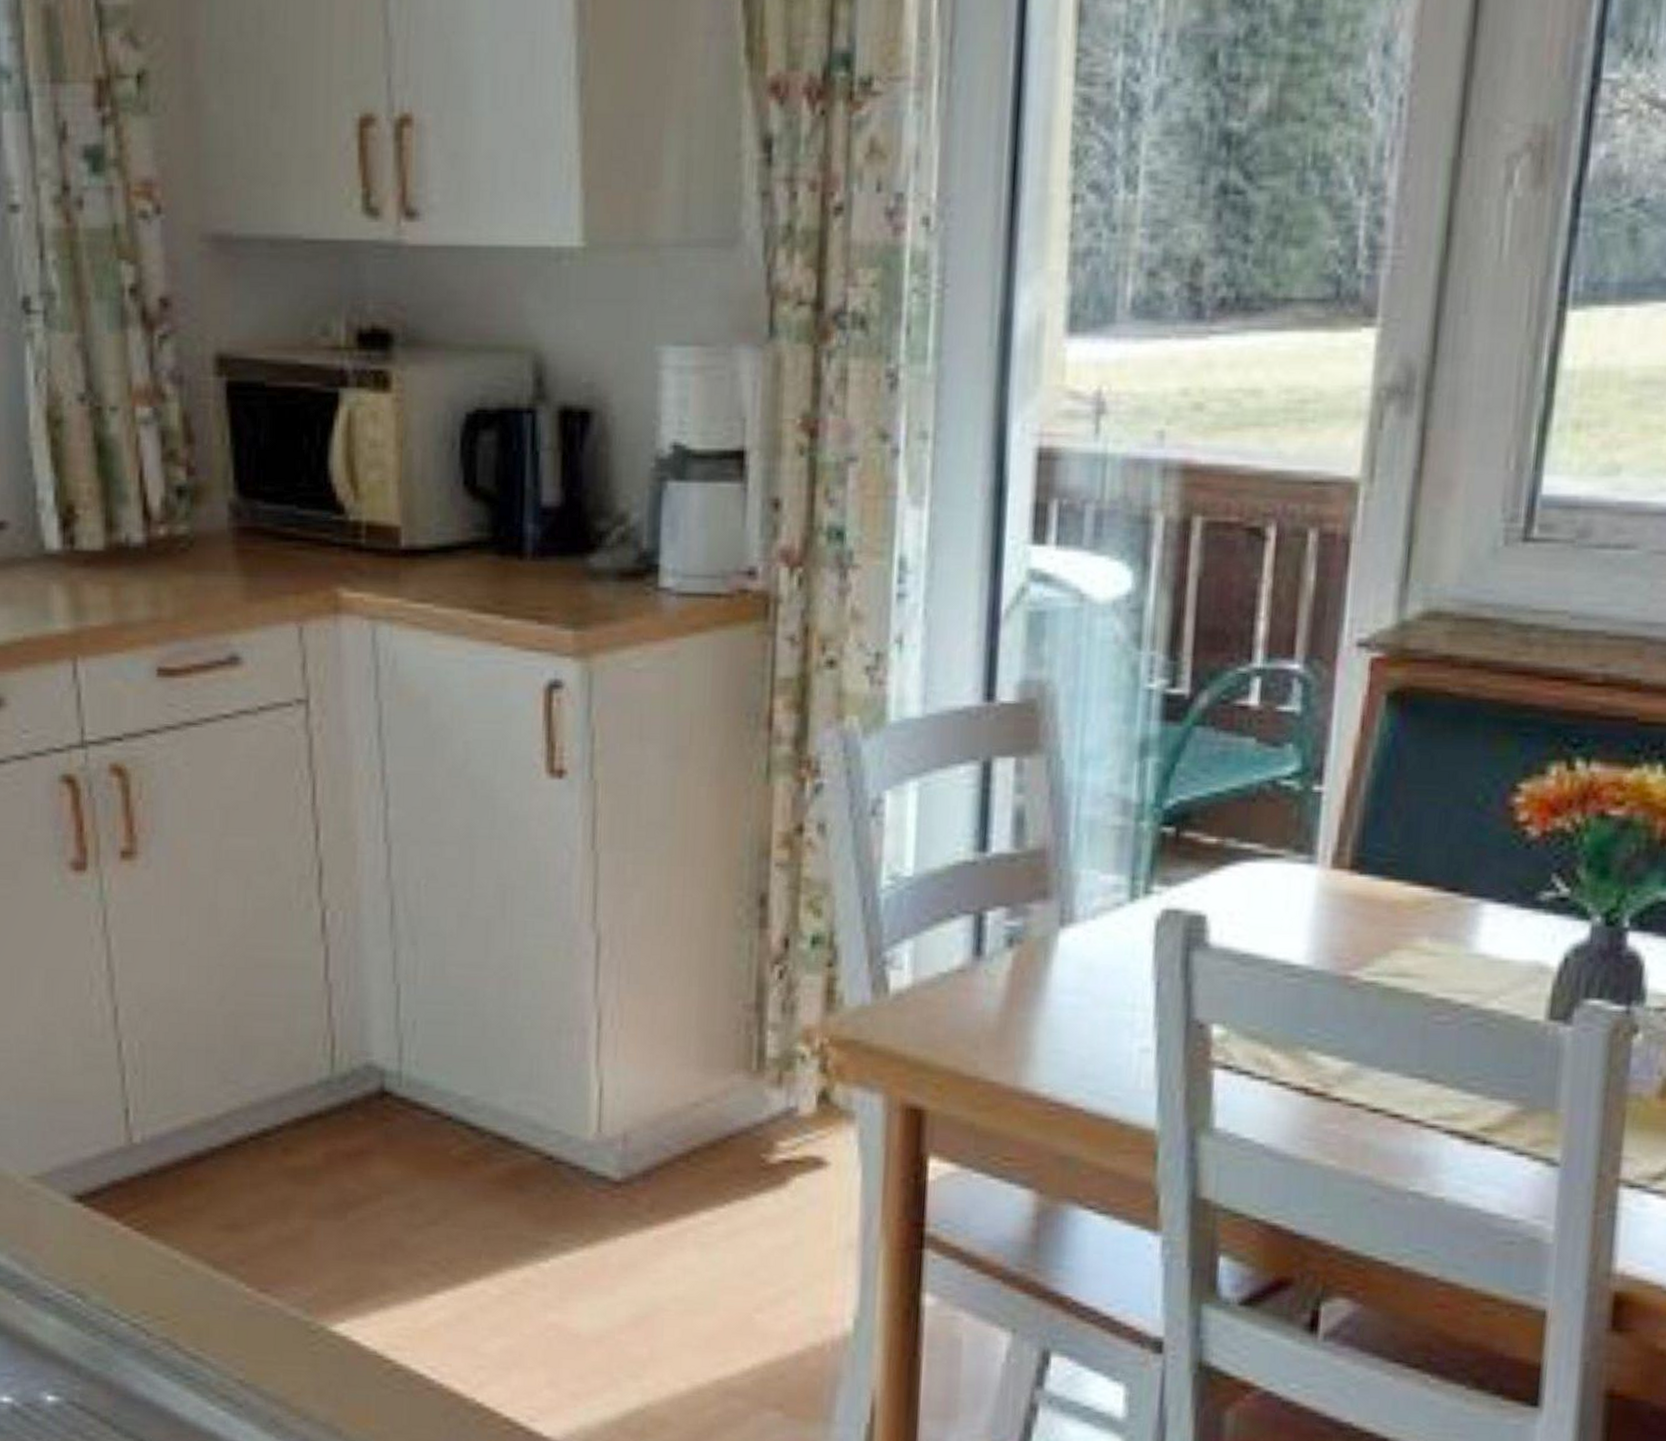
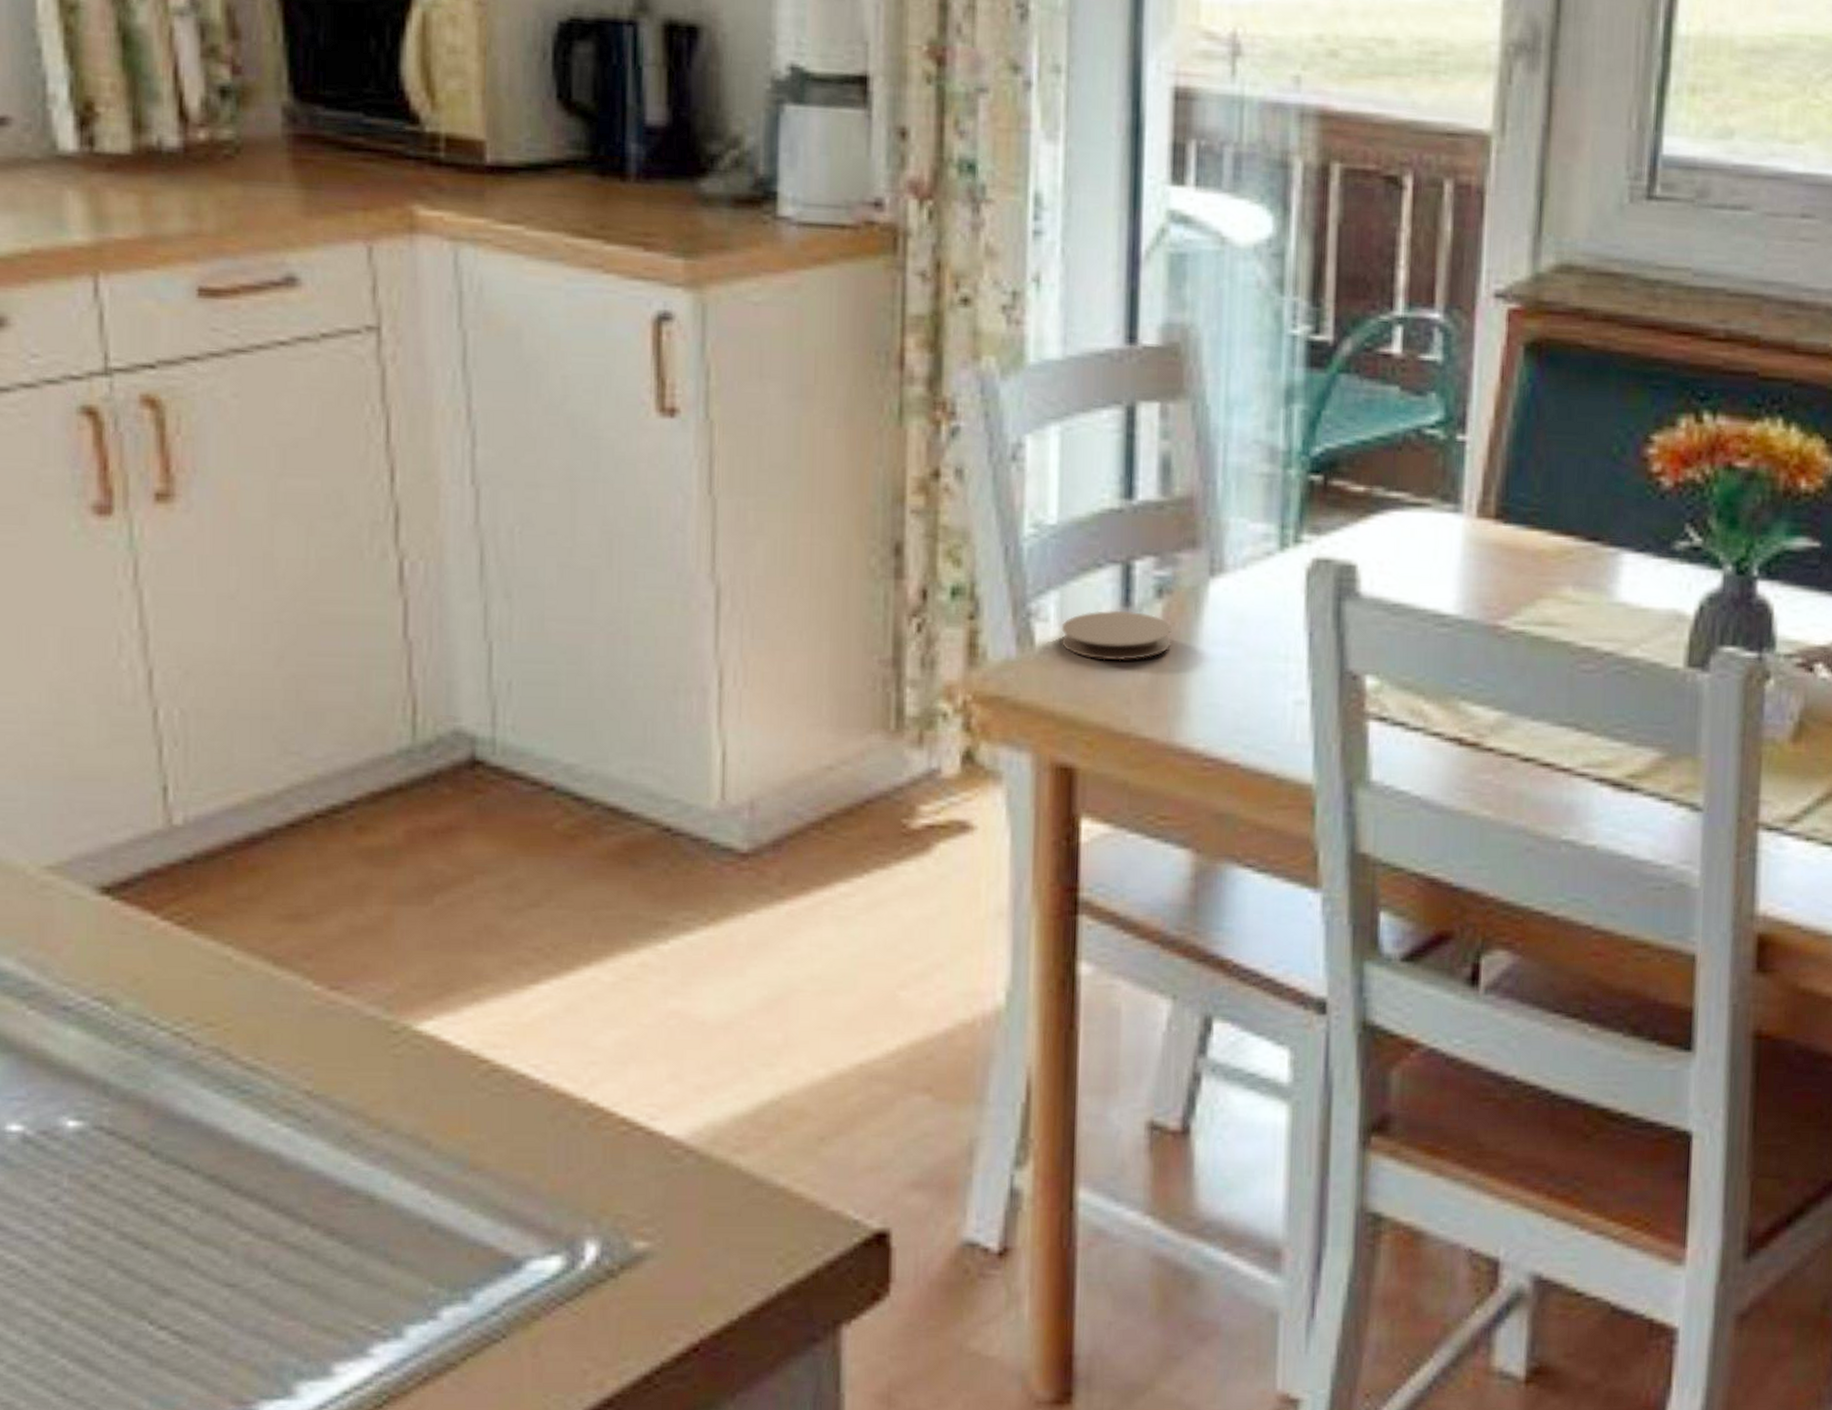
coaster: none [914,959,1021,1008] -> present [1061,610,1171,661]

